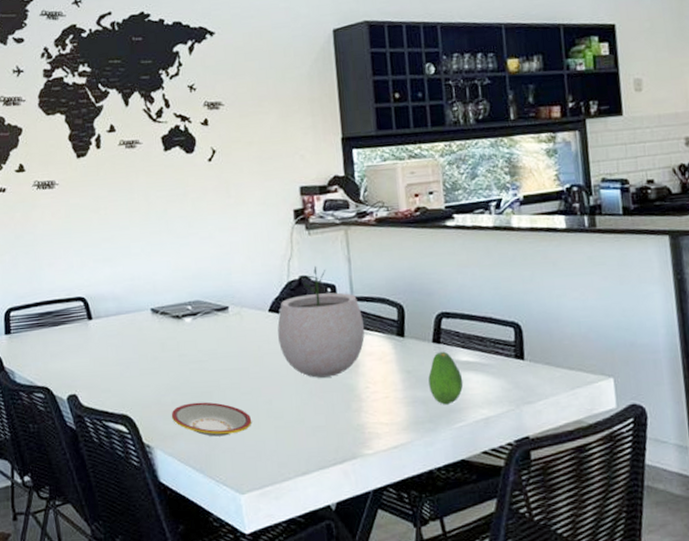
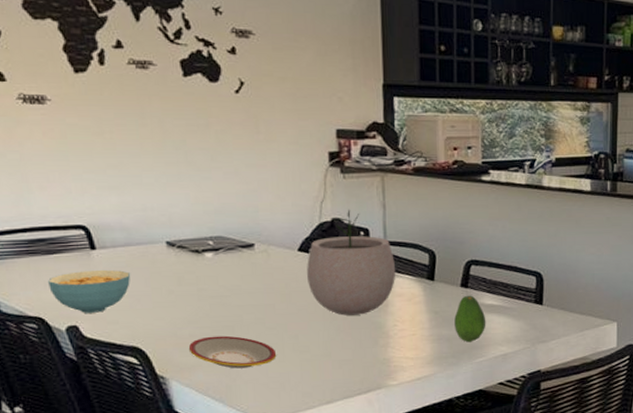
cereal bowl: none [54,338,121,382] -> present [48,269,131,313]

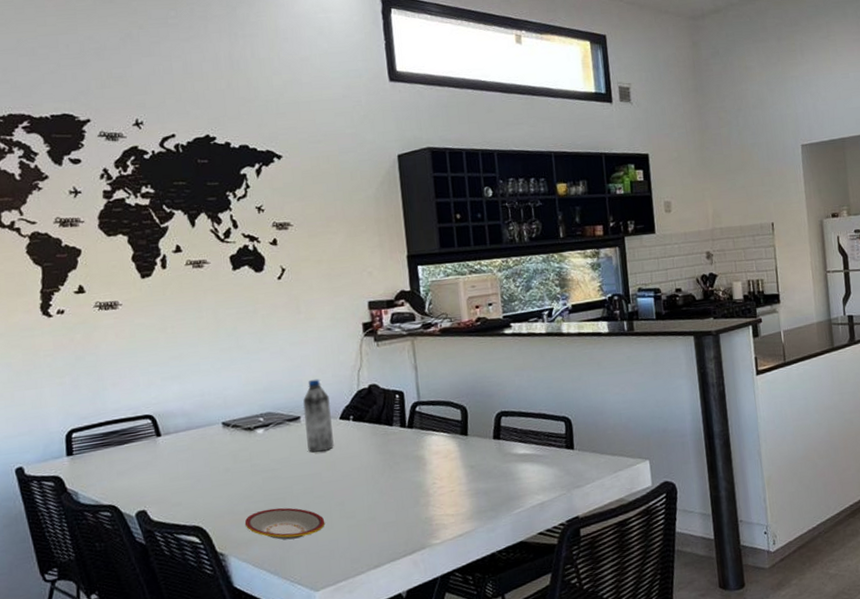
cereal bowl: present [48,269,131,313] -> none [120,453,192,498]
water bottle: none [258,206,290,283] -> present [303,379,334,453]
plant pot: present [307,209,396,316] -> none [348,374,432,478]
fruit: present [454,295,486,342] -> none [490,446,521,494]

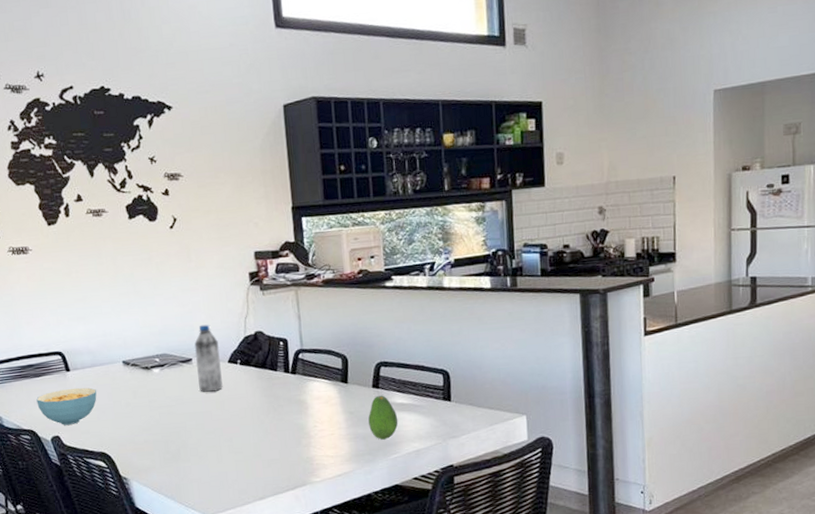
cereal bowl: none [120,453,192,498] -> present [36,387,97,425]
plate: present [244,507,325,540] -> none [144,440,216,470]
fruit: none [490,446,521,494] -> present [368,395,398,440]

